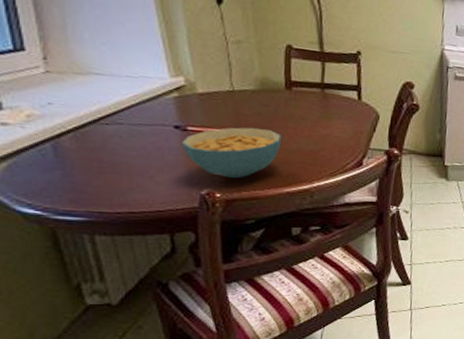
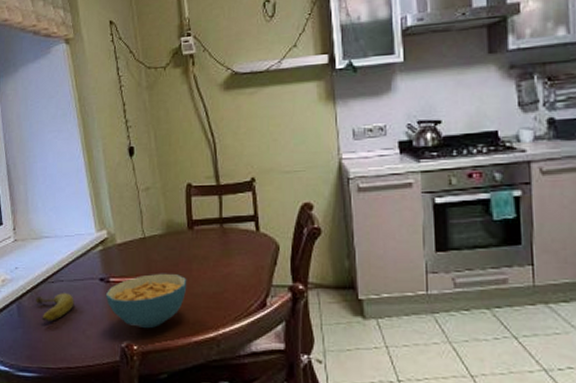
fruit: none [82,136,139,165] -> present [36,293,74,321]

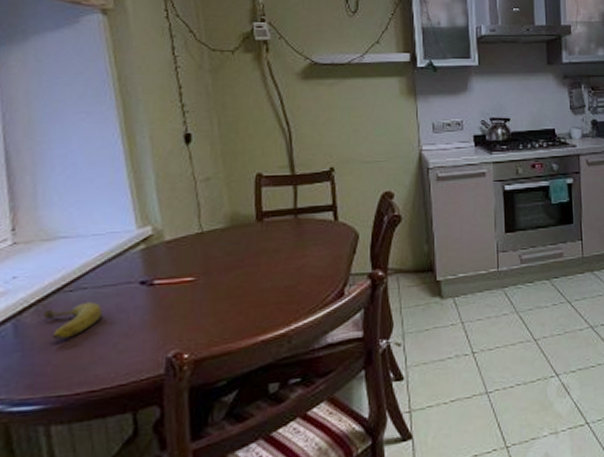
cereal bowl: present [105,273,187,329] -> none [147,269,254,334]

